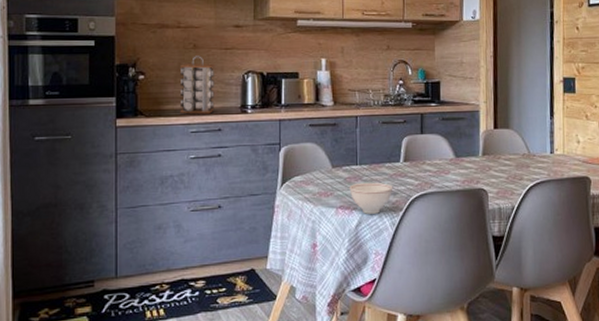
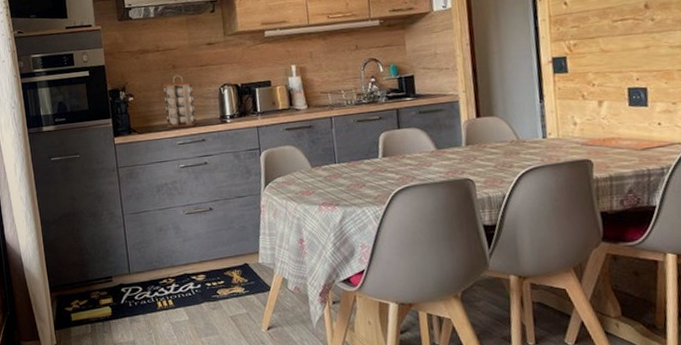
bowl: present [349,182,393,215] -> none [330,178,374,210]

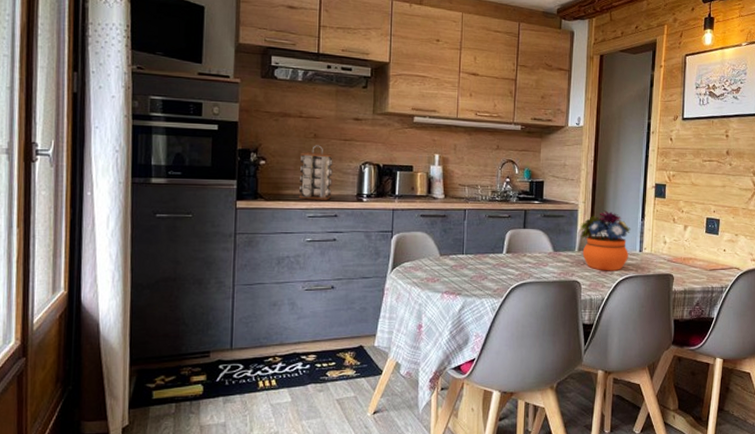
flower arrangement: none [463,97,530,164] -> present [579,210,631,270]

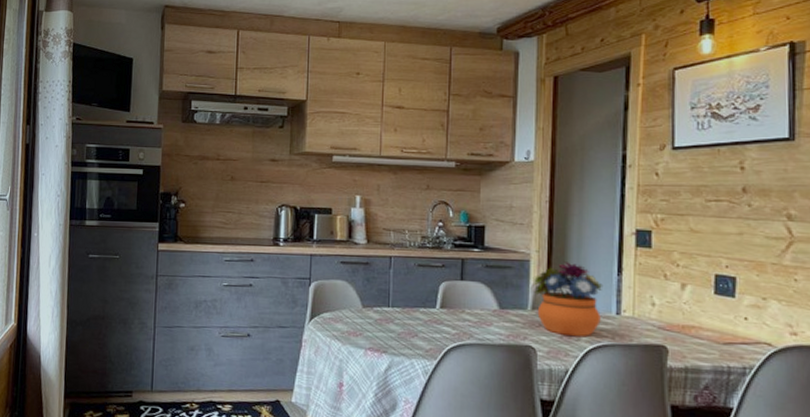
spice rack: present [298,145,333,201] -> none [215,187,250,245]

